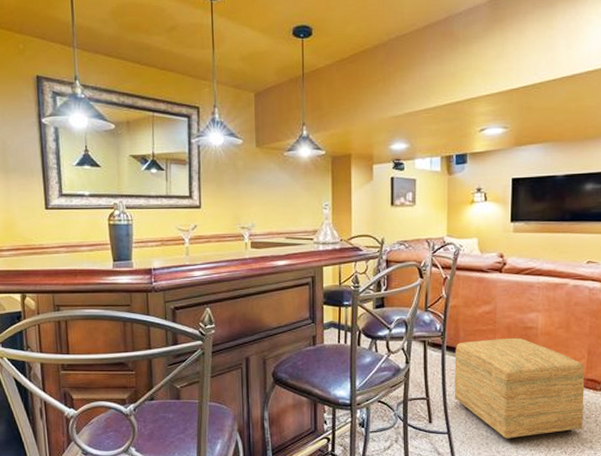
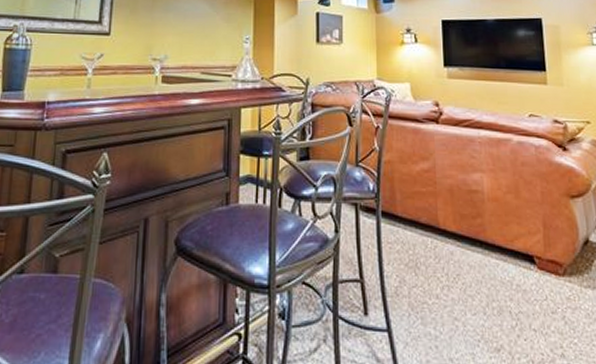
ottoman: present [454,337,585,440] -> none [391,203,550,342]

